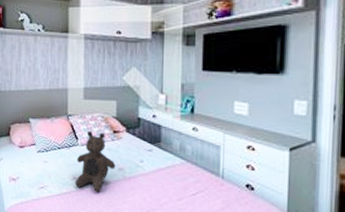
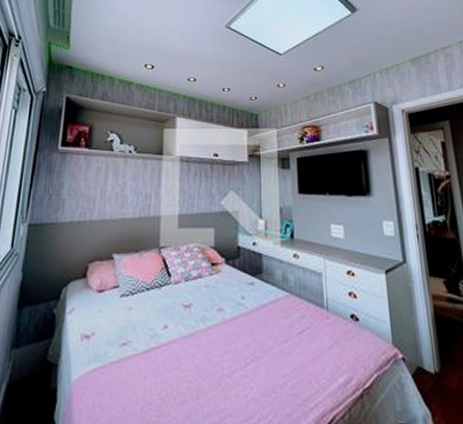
teddy bear: present [74,130,116,192] -> none [165,264,214,343]

